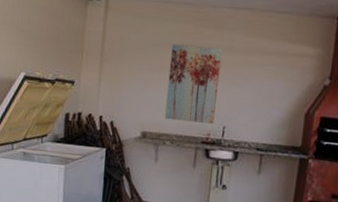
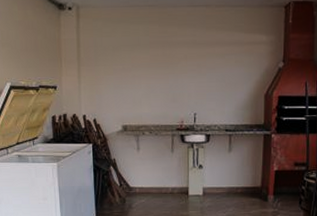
wall art: present [165,44,222,124] -> none [140,43,187,112]

